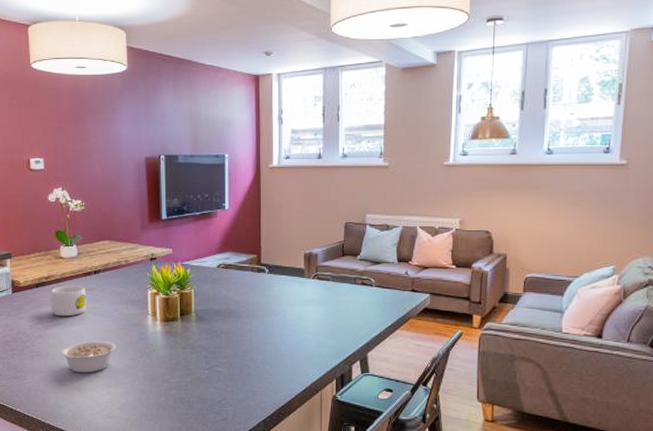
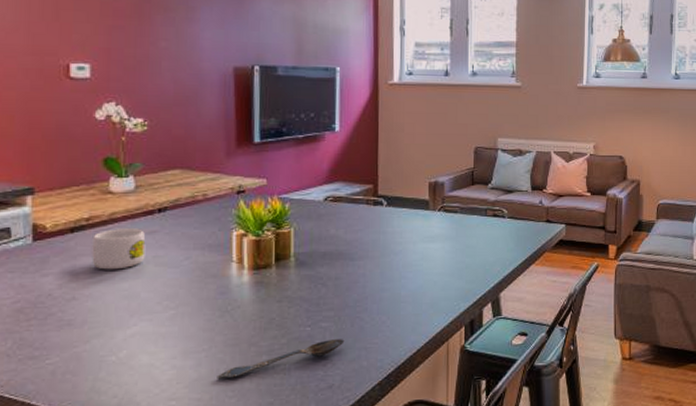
legume: present [60,340,120,373] -> none [103,299,191,344]
spoon: none [139,381,235,405] -> present [217,339,345,379]

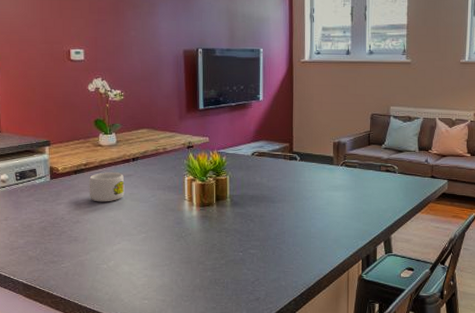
spoon: present [217,339,345,379] -> none [175,263,268,287]

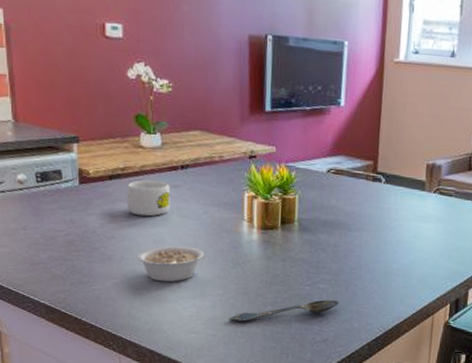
legume: none [97,225,157,257] -> present [136,245,208,282]
spoon: none [175,263,268,287] -> present [229,300,339,322]

